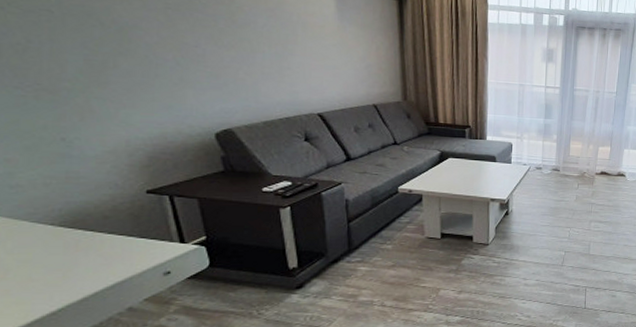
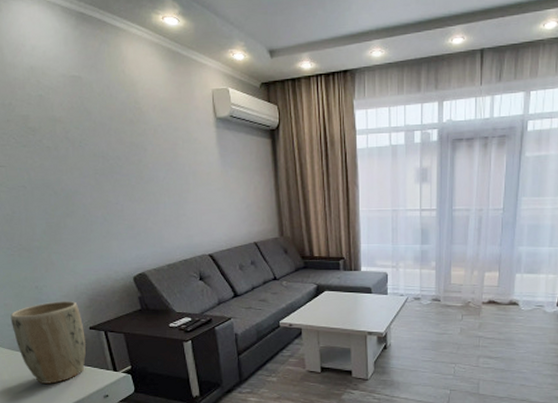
plant pot: none [15,158,139,261] -> present [10,301,86,384]

